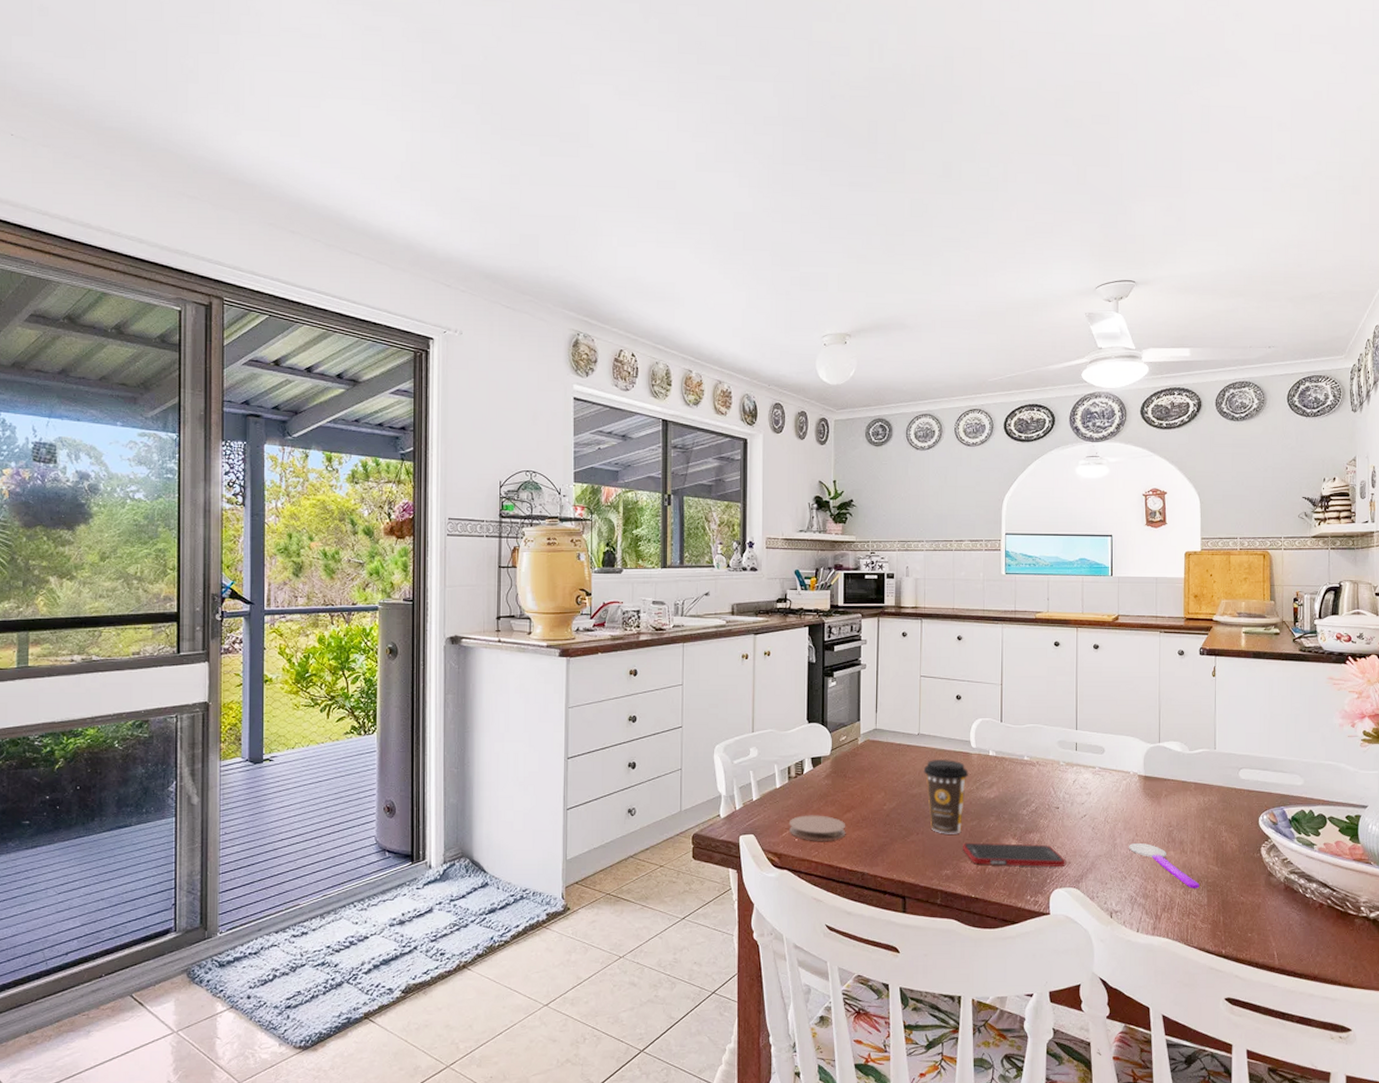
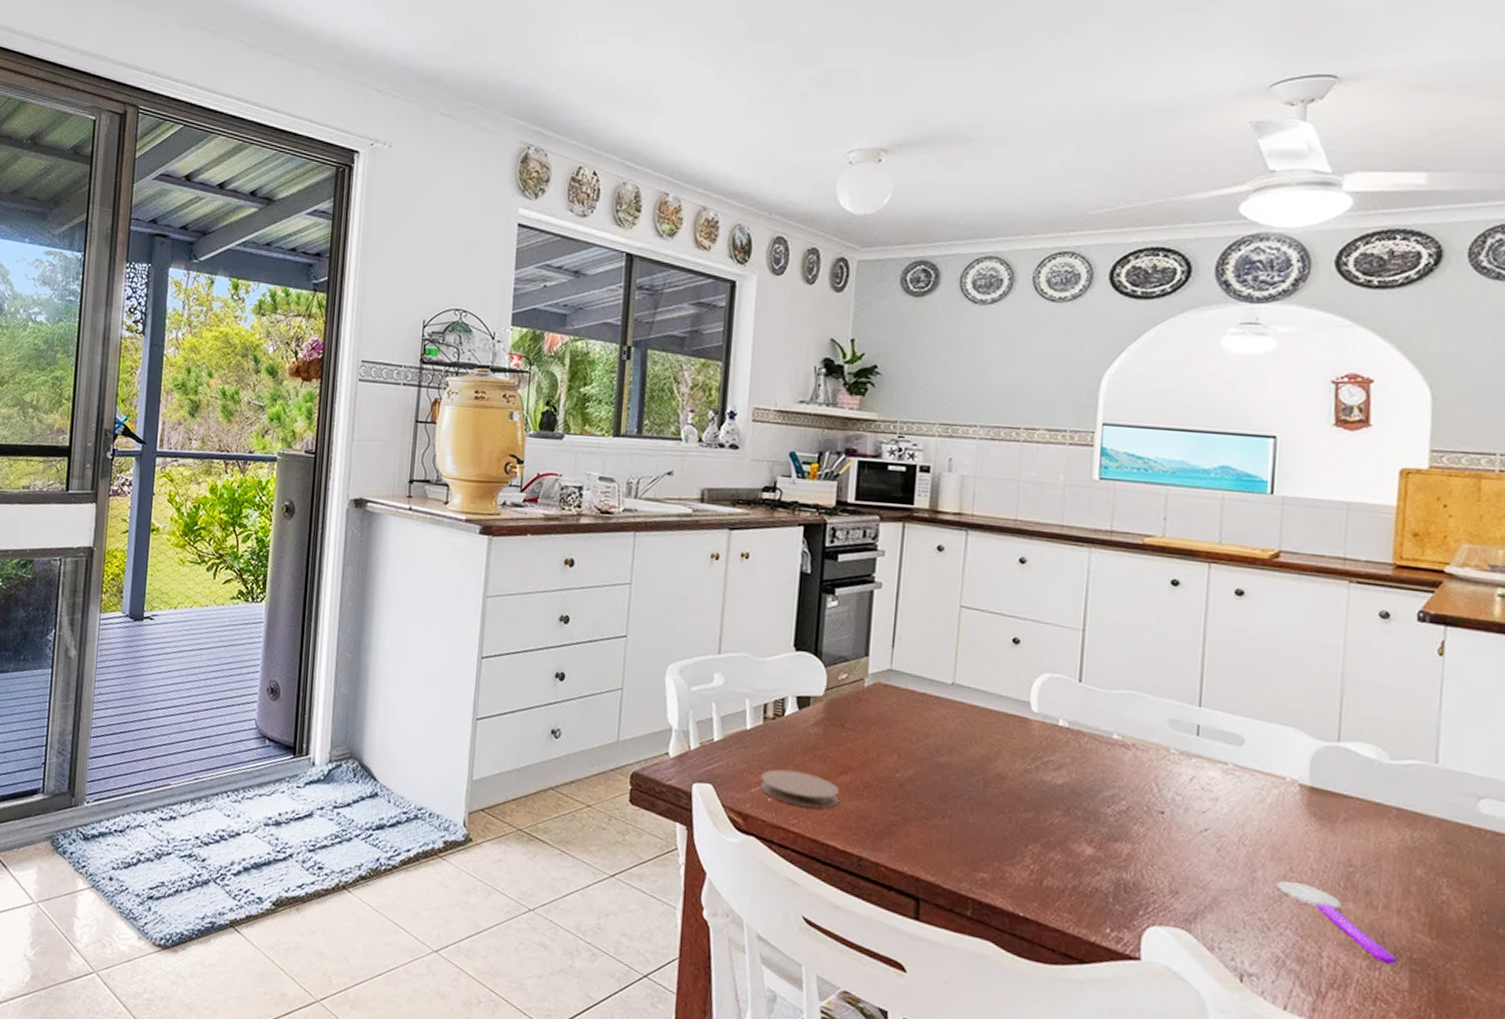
coffee cup: present [923,760,968,834] -> none [956,720,1025,826]
cell phone: present [963,842,1066,868] -> none [1009,839,1172,896]

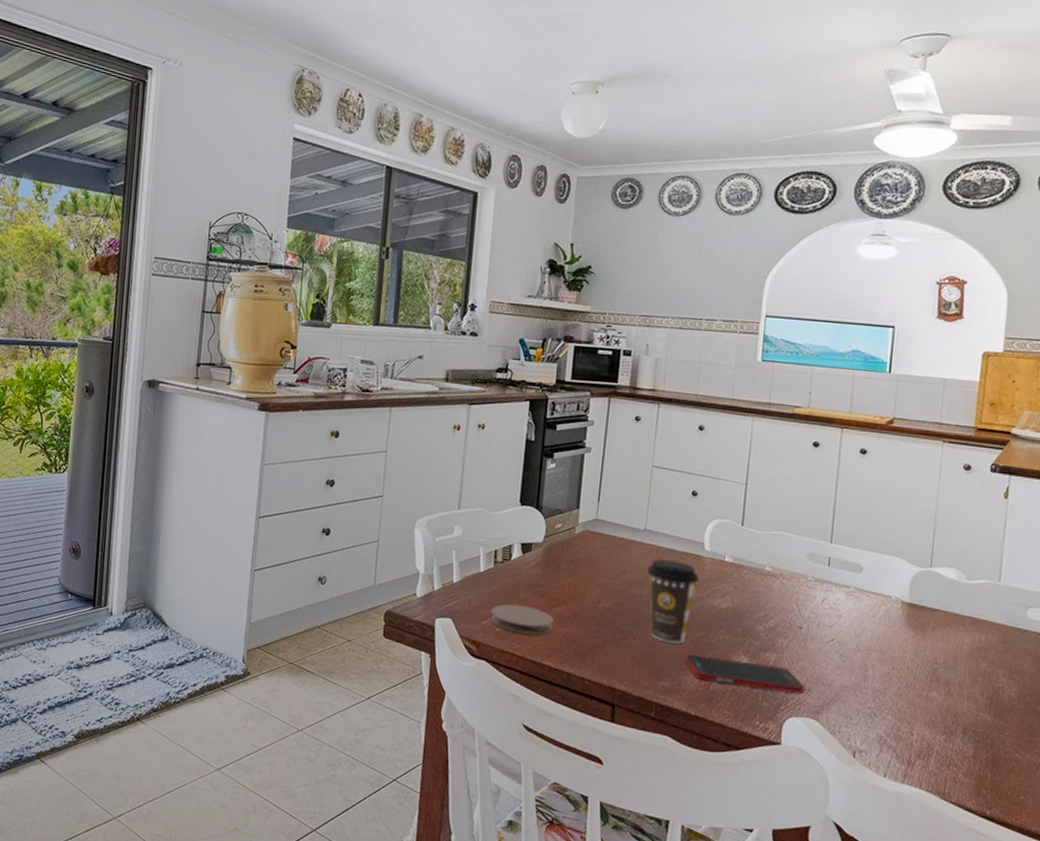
coffee cup: none [956,720,1025,826] -> present [646,559,699,644]
cell phone: none [1009,839,1172,896] -> present [685,654,806,694]
spoon: present [1277,881,1397,964] -> none [883,677,966,737]

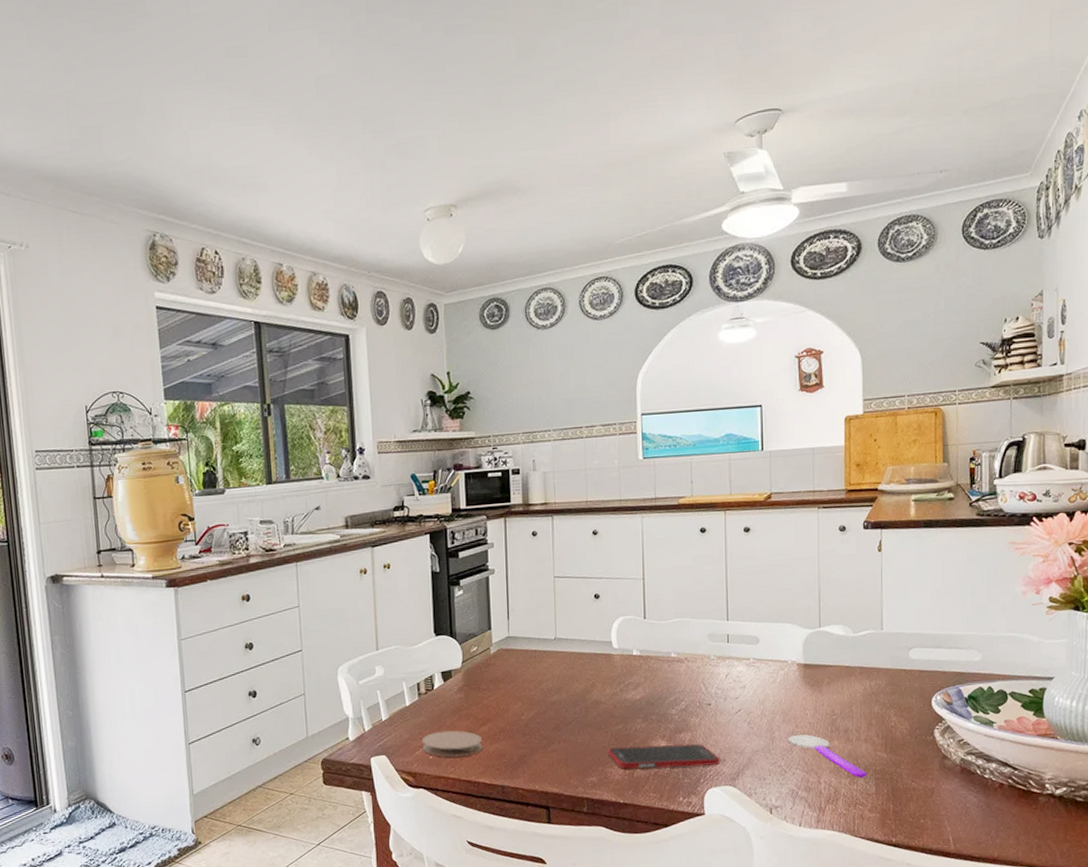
coffee cup: present [646,559,699,644] -> none [562,663,611,741]
spoon: none [883,677,966,737] -> present [789,734,867,778]

